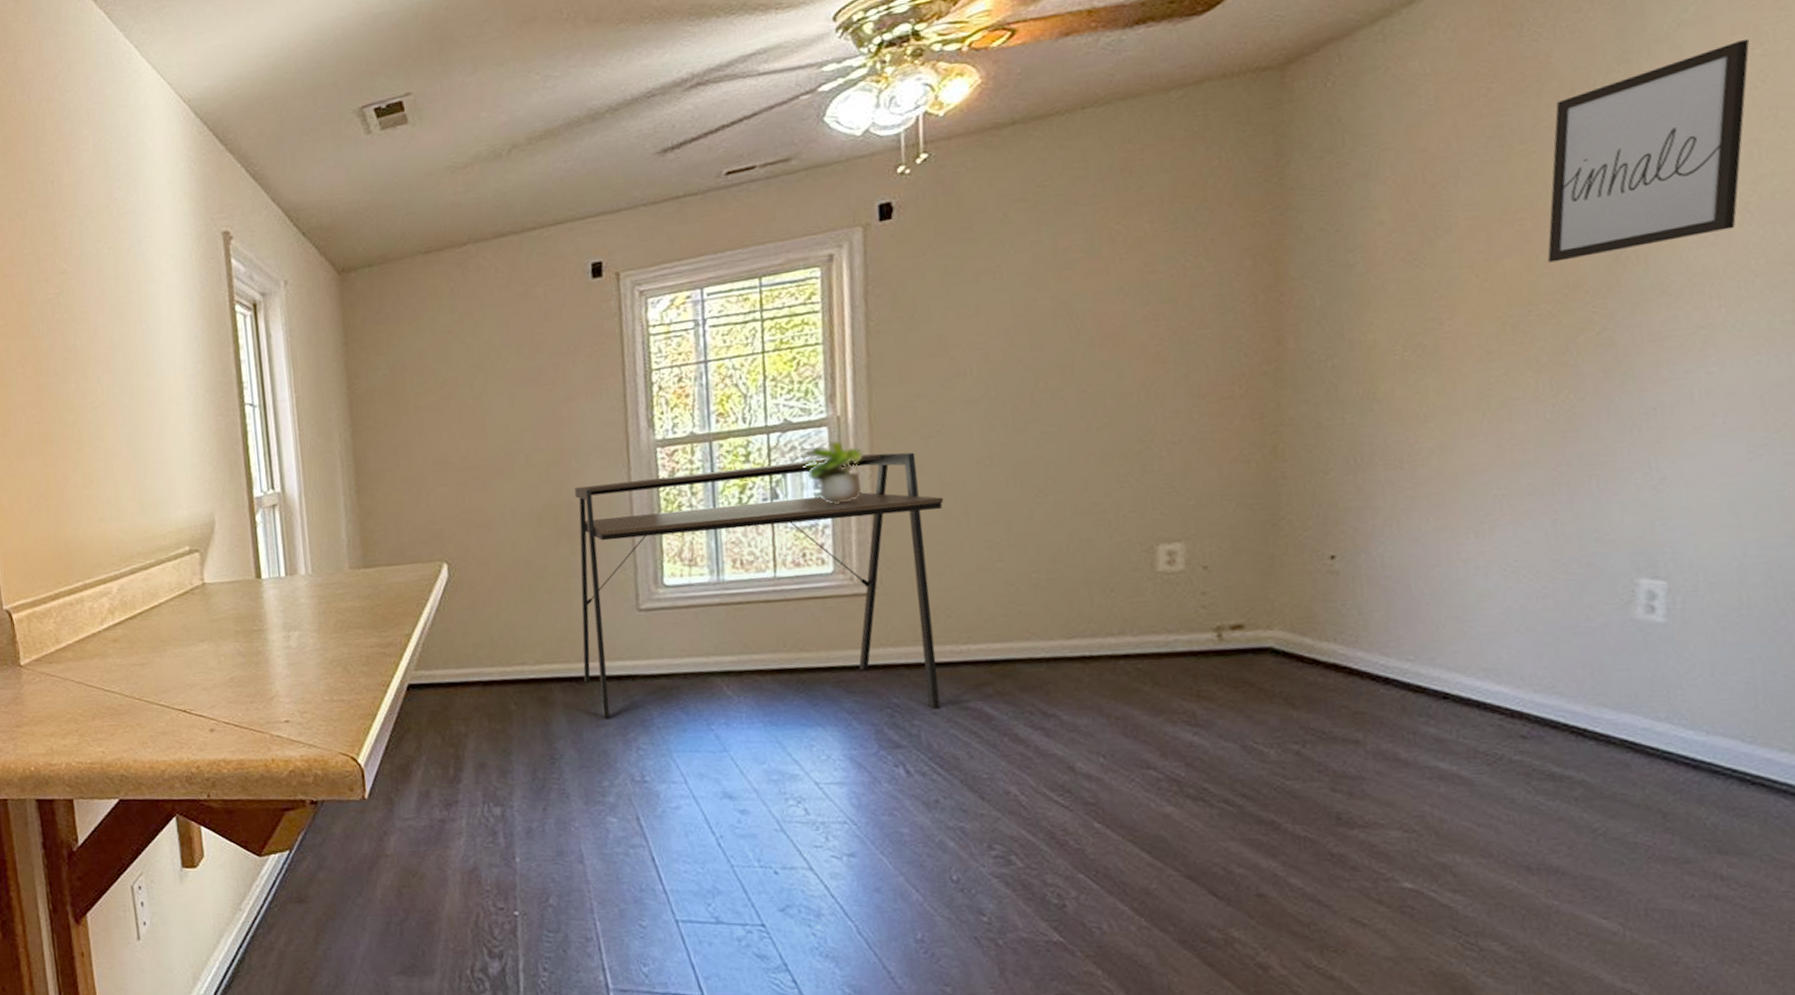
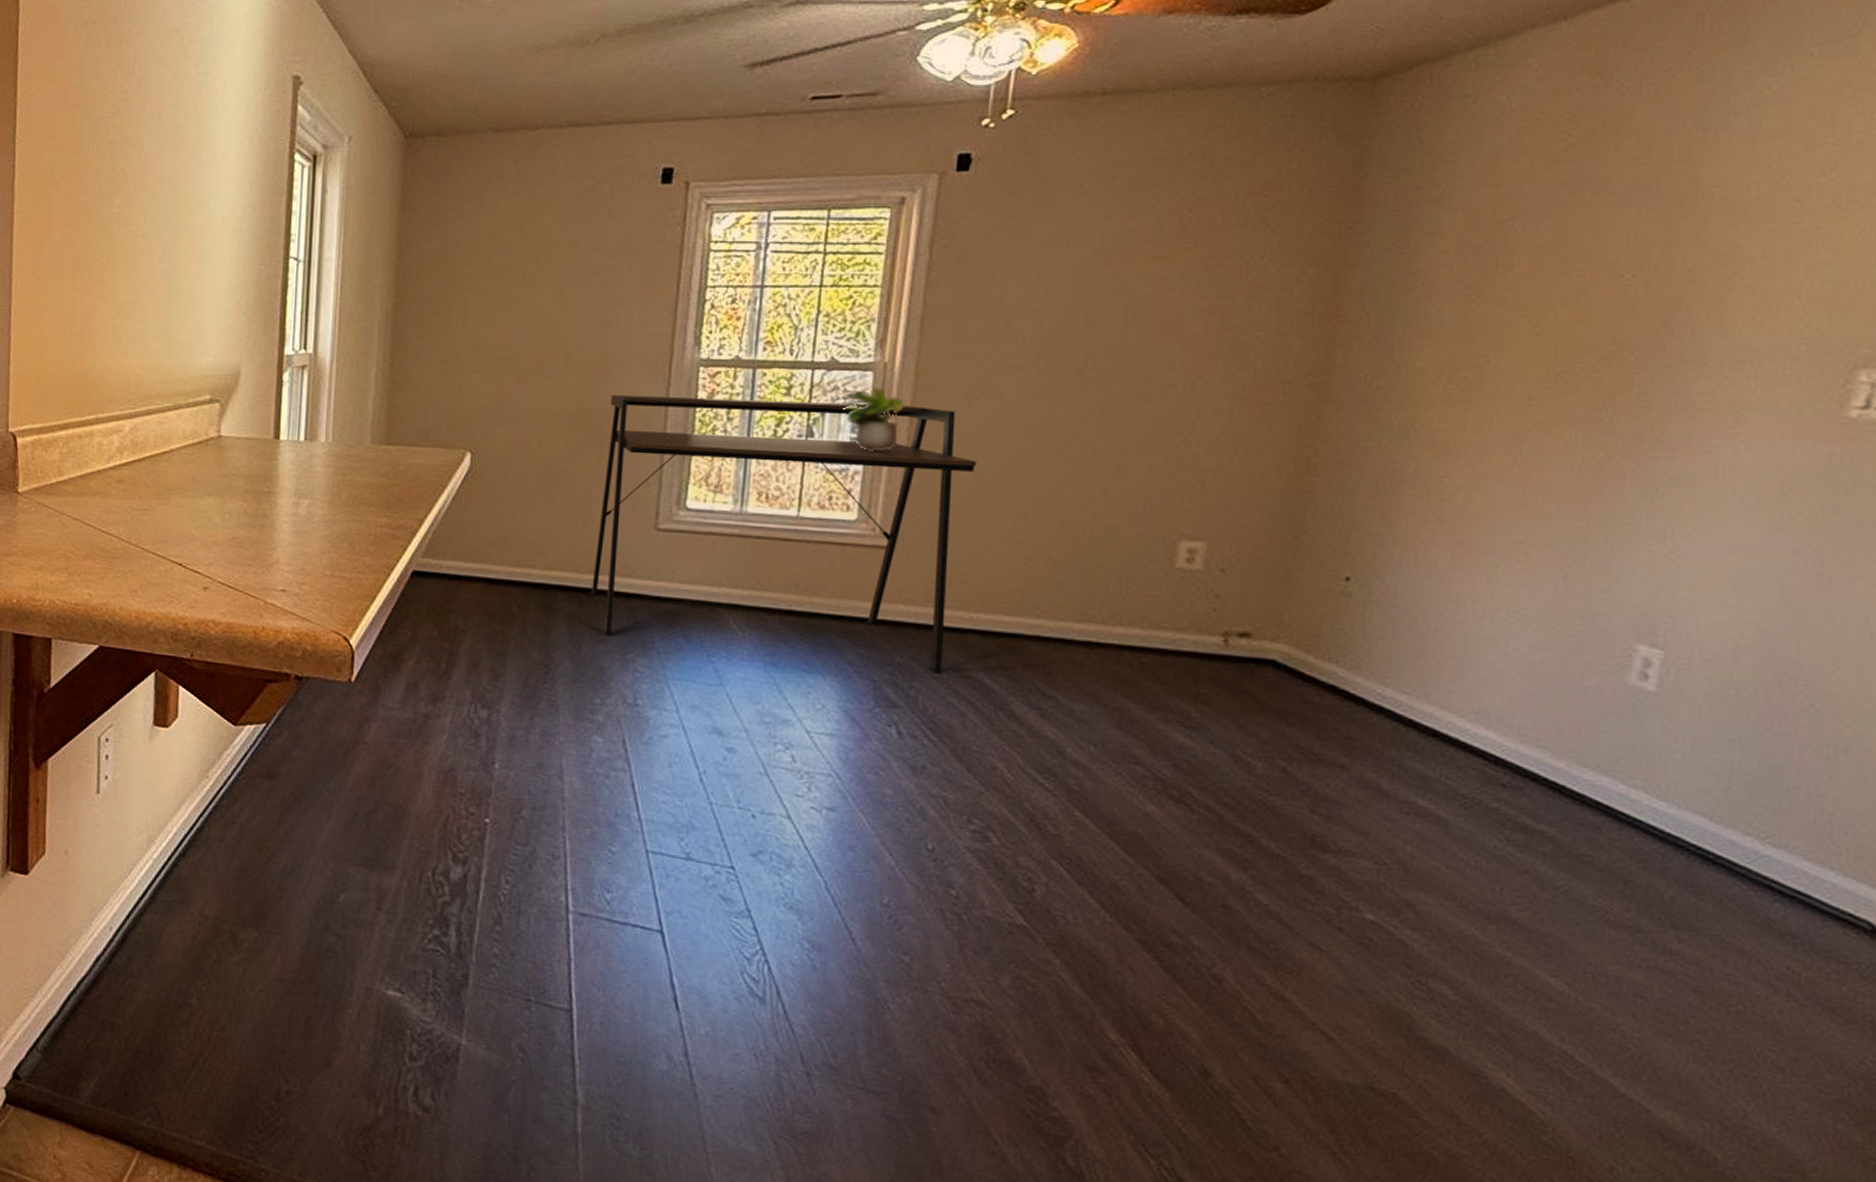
wall art: present [1547,39,1750,263] -> none [1600,126,1826,318]

